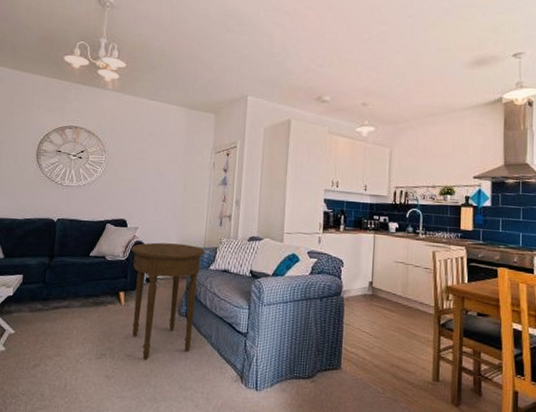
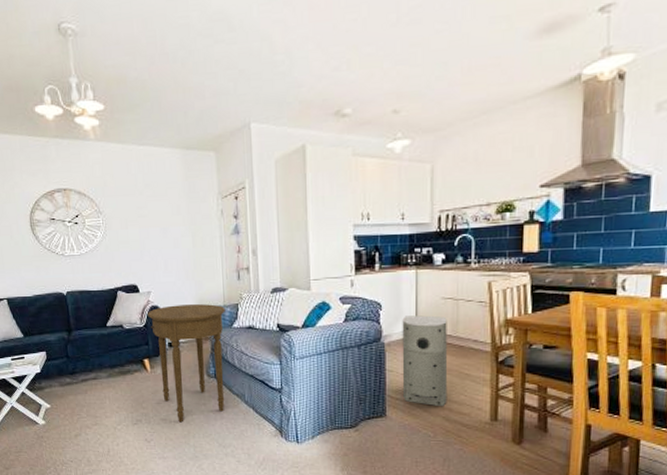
air purifier: none [357,274,398,364] -> present [402,315,448,407]

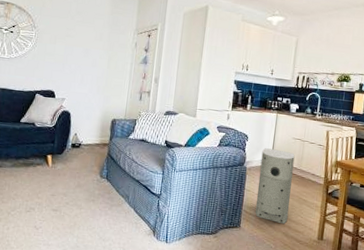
side table: present [148,304,225,423] -> none [58,112,125,215]

